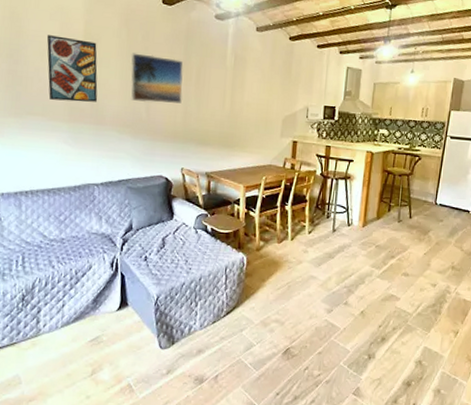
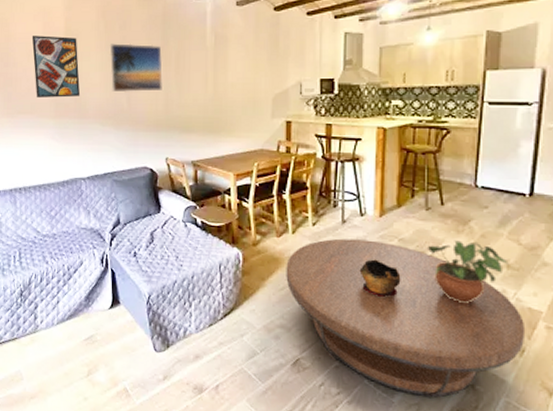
coffee table: none [283,245,461,374] -> present [286,238,526,398]
decorative bowl: none [343,262,375,294] -> present [359,259,401,298]
potted plant: none [397,247,453,297] -> present [428,240,509,303]

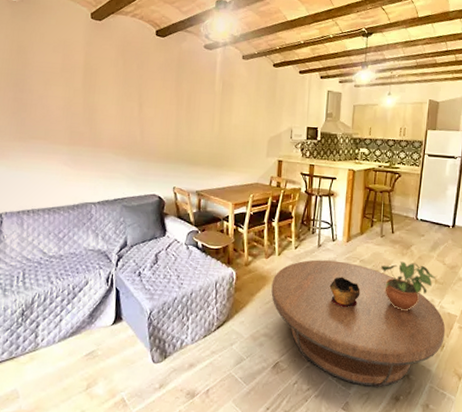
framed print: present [32,35,81,98] -> none [50,65,96,127]
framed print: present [109,43,163,93] -> none [126,80,175,127]

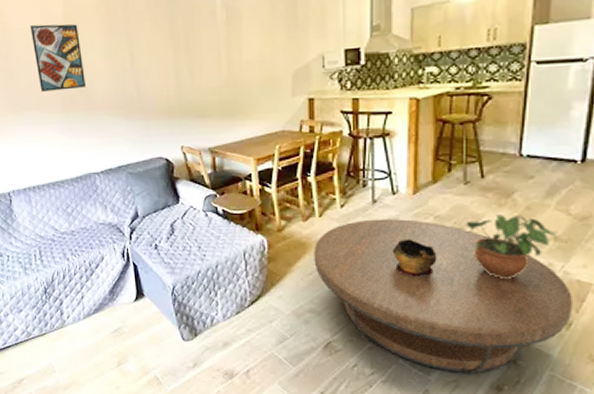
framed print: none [50,65,96,127] -> present [29,24,87,92]

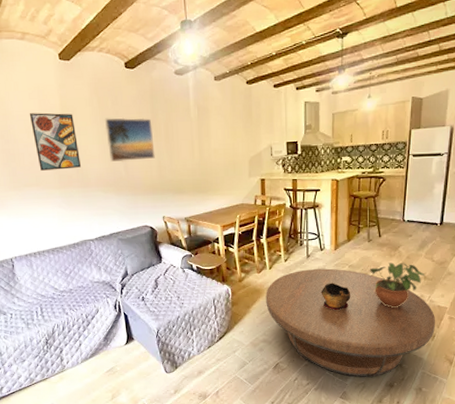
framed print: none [113,25,173,80] -> present [104,117,155,162]

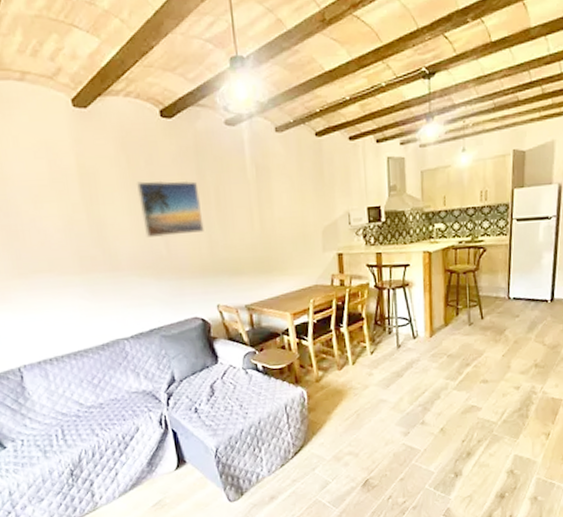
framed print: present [29,112,82,171] -> none [35,176,109,252]
coffee table: present [266,268,436,378] -> none [349,360,550,490]
decorative bowl: present [321,282,351,311] -> none [415,377,451,411]
potted plant: present [370,262,425,308] -> none [472,348,536,403]

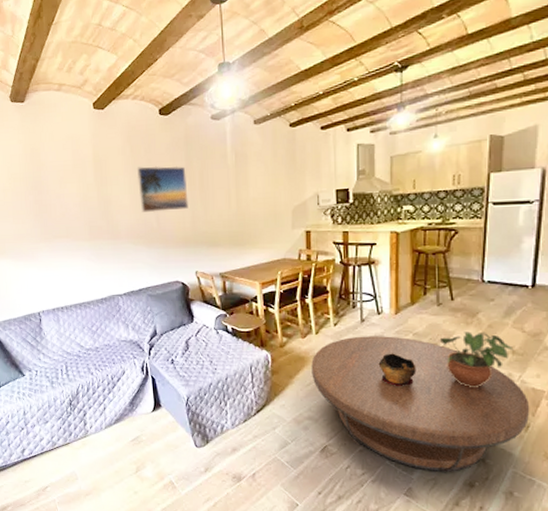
coffee table: none [349,360,550,490] -> present [311,336,530,473]
decorative bowl: none [415,377,451,411] -> present [378,353,416,387]
potted plant: none [472,348,536,403] -> present [440,331,514,387]

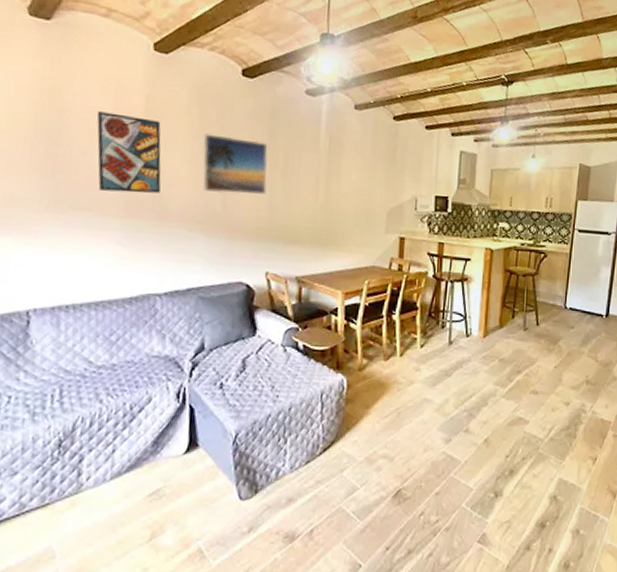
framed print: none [62,163,112,222] -> present [97,111,162,193]
coffee table: present [311,336,530,473] -> none [391,360,598,514]
decorative bowl: present [378,353,416,387] -> none [462,380,500,419]
potted plant: present [440,331,514,387] -> none [524,359,588,418]

